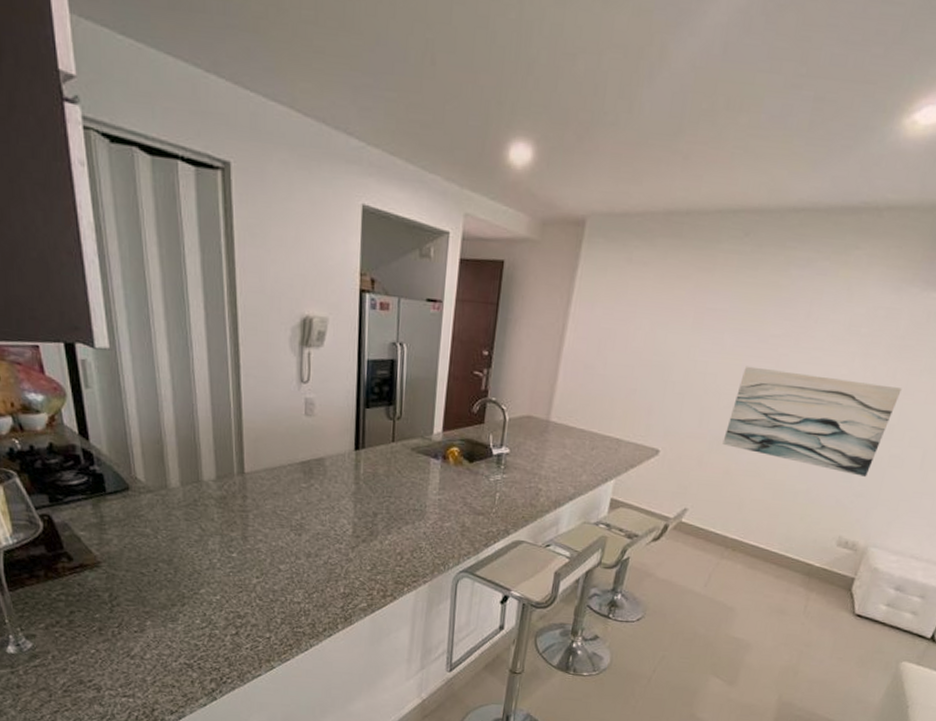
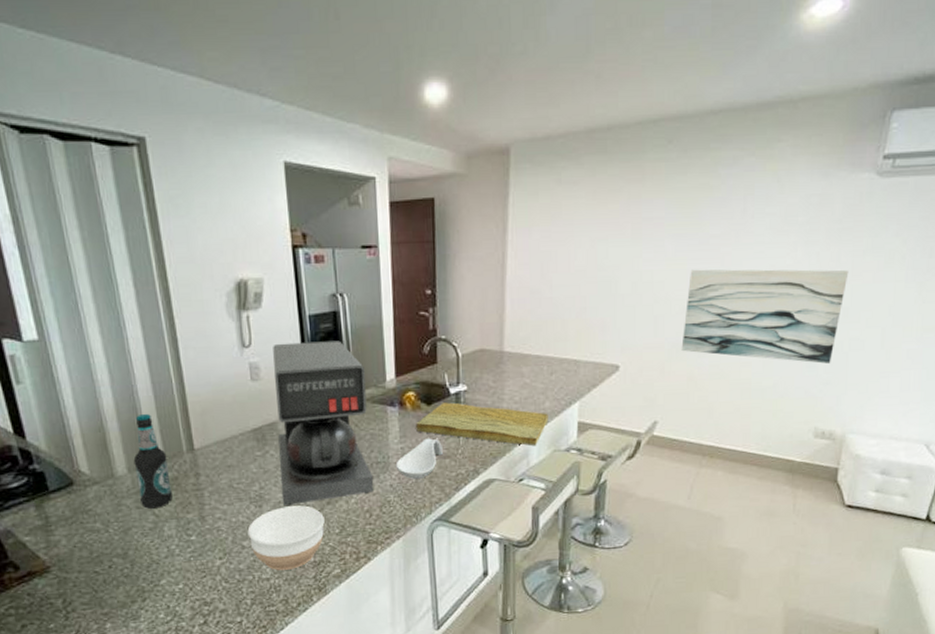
bottle: none [187,432,219,523] -> present [133,413,173,509]
bowl: none [285,538,358,598] -> present [247,506,325,571]
coffee maker: none [321,383,414,539] -> present [273,341,375,507]
spoon rest: none [431,493,479,531] -> present [395,438,444,479]
cutting board: none [455,462,584,516] -> present [416,402,549,447]

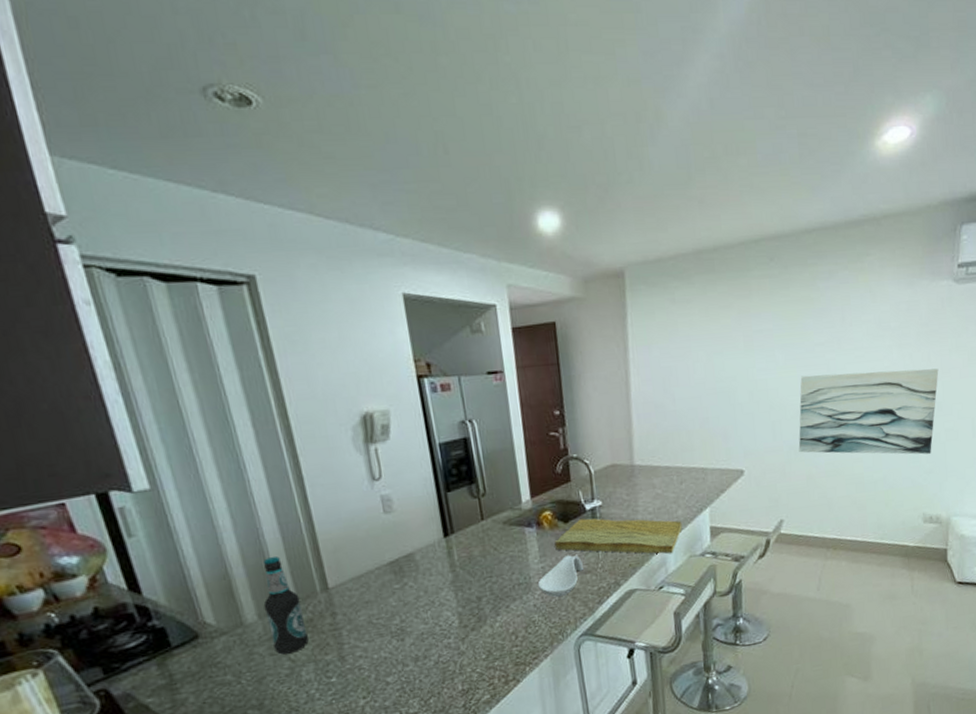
bowl: present [247,506,325,571] -> none [391,635,471,704]
coffee maker: present [273,341,375,507] -> none [404,466,518,638]

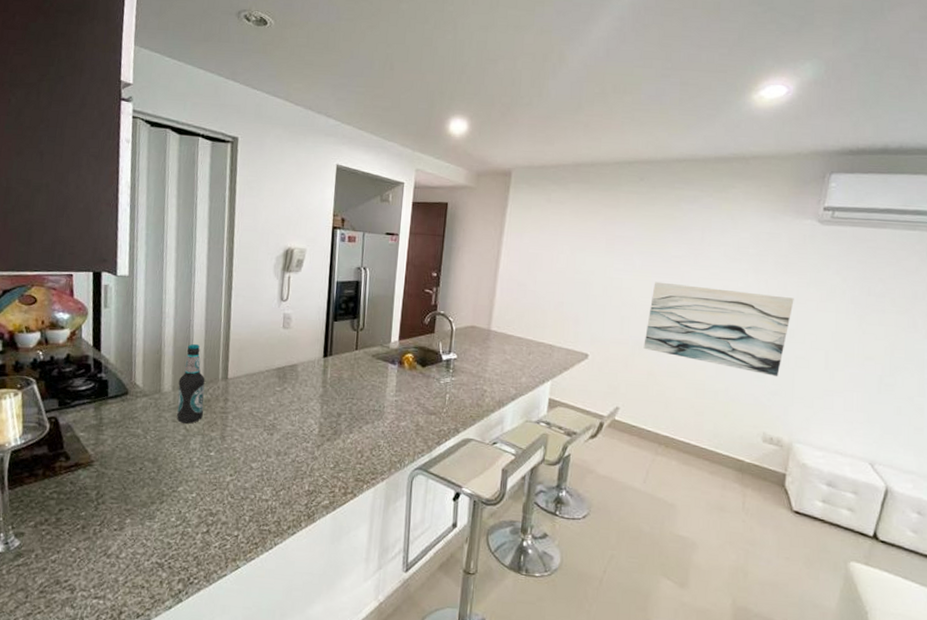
spoon rest: present [537,555,585,597] -> none [389,395,431,430]
cutting board: present [554,518,682,555] -> none [410,366,524,415]

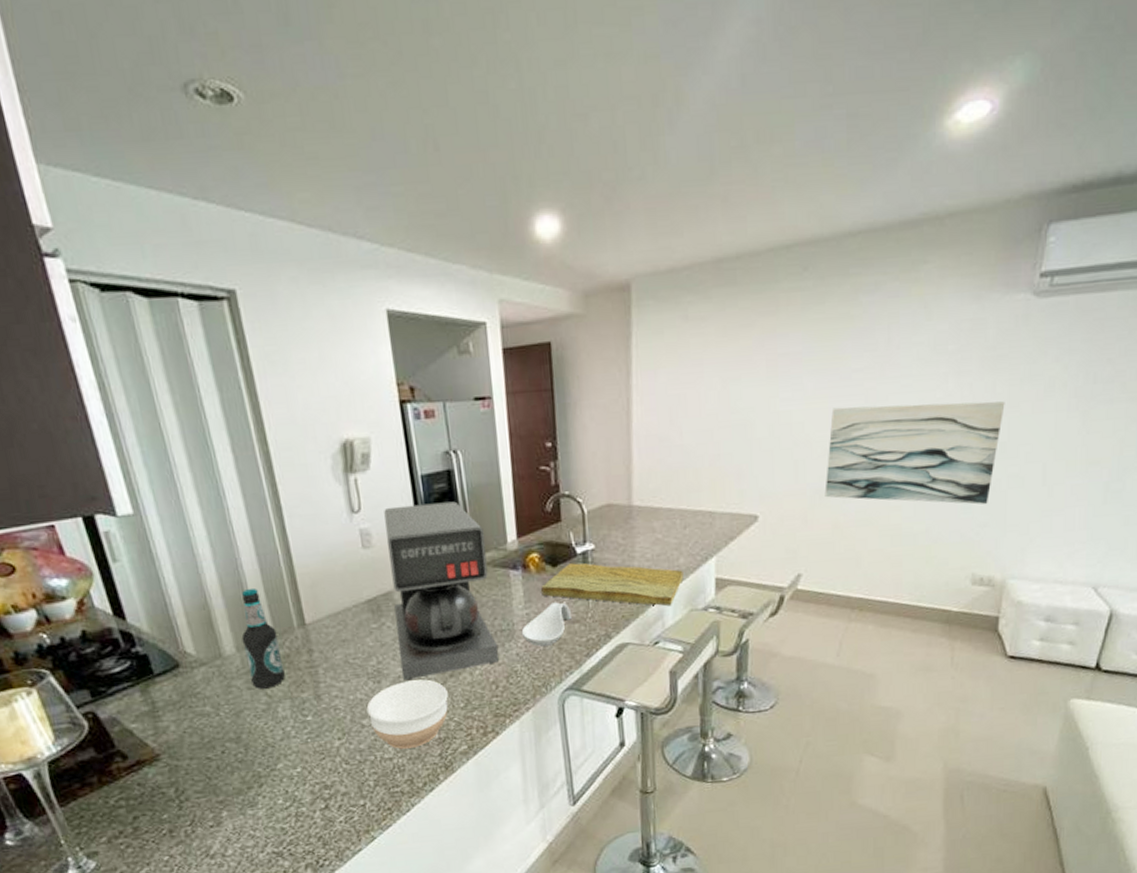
bowl: none [257,437,323,495] -> present [366,679,448,749]
coffee maker: none [290,301,375,438] -> present [384,501,500,681]
spoon rest: none [389,395,431,430] -> present [521,602,573,647]
cutting board: none [410,366,524,415] -> present [541,563,684,607]

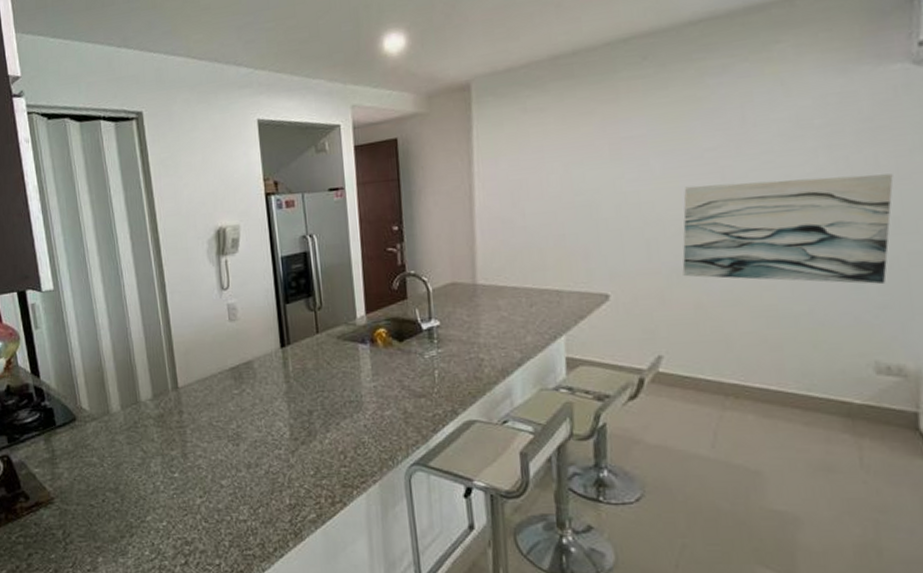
bottle: present [241,587,285,689] -> none [126,353,159,445]
bowl: present [366,679,448,749] -> none [226,445,299,512]
coffee maker: present [384,501,500,681] -> none [248,280,348,446]
spoon rest: present [521,602,573,647] -> none [369,376,419,419]
cutting board: present [541,563,684,607] -> none [388,338,532,385]

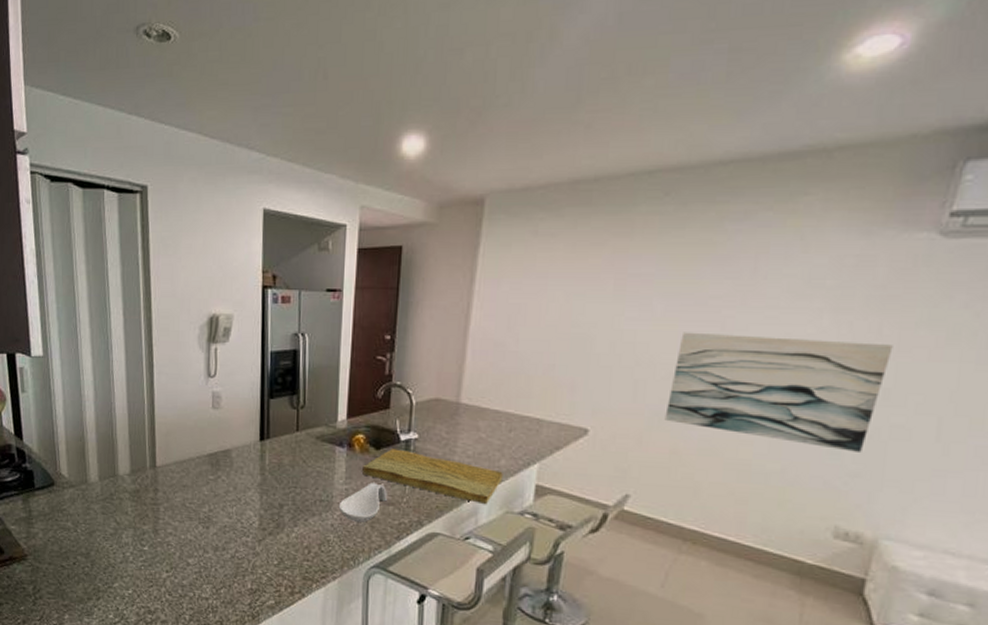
spoon rest: none [369,376,419,419] -> present [338,482,388,522]
cutting board: none [388,338,532,385] -> present [362,449,503,505]

